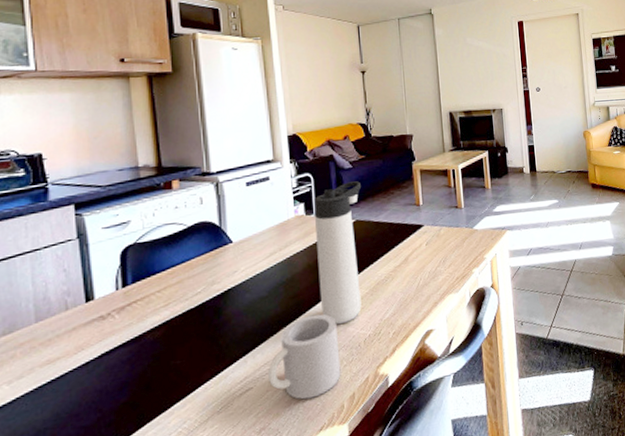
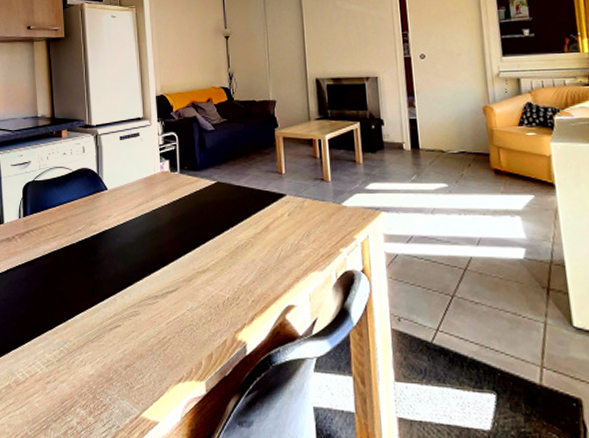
mug: present [268,314,341,400] -> none [134,268,200,348]
thermos bottle: present [314,181,362,324] -> none [178,144,223,281]

